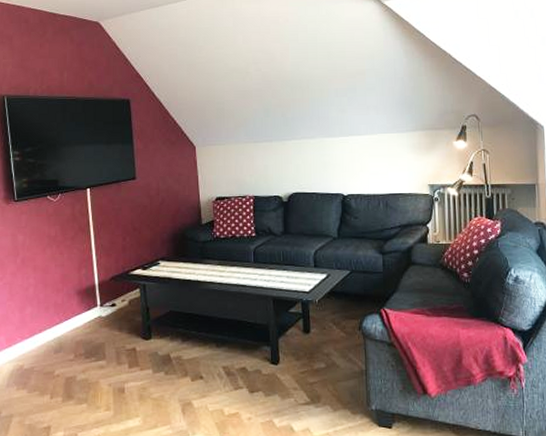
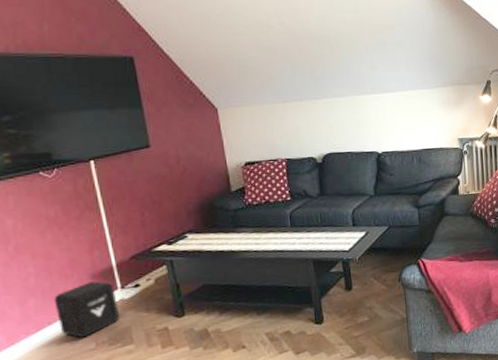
air purifier: none [46,297,97,348] -> present [54,281,120,338]

